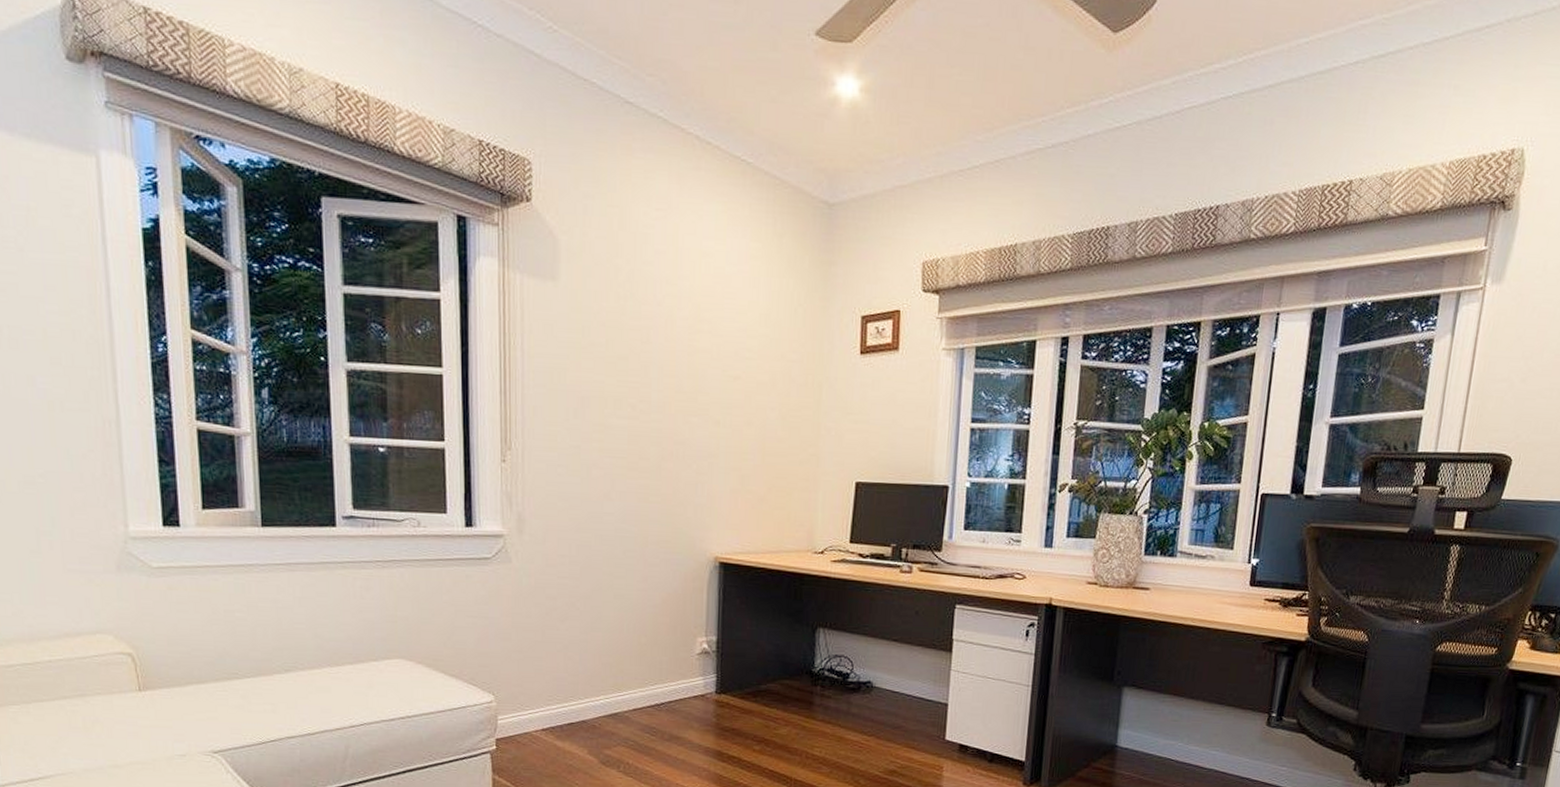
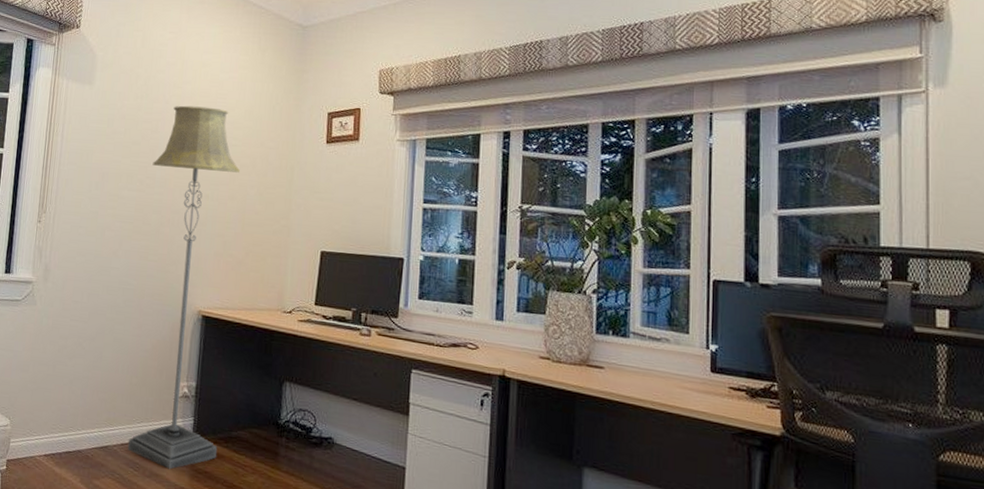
floor lamp: none [641,308,756,730] -> present [127,105,240,470]

